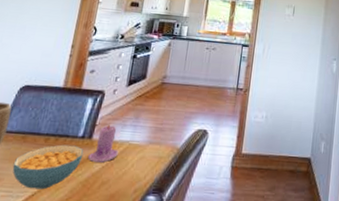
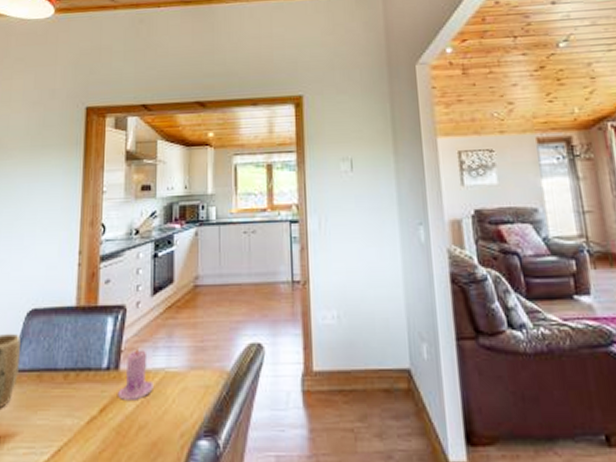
cereal bowl: present [12,144,84,190] -> none [31,380,112,442]

